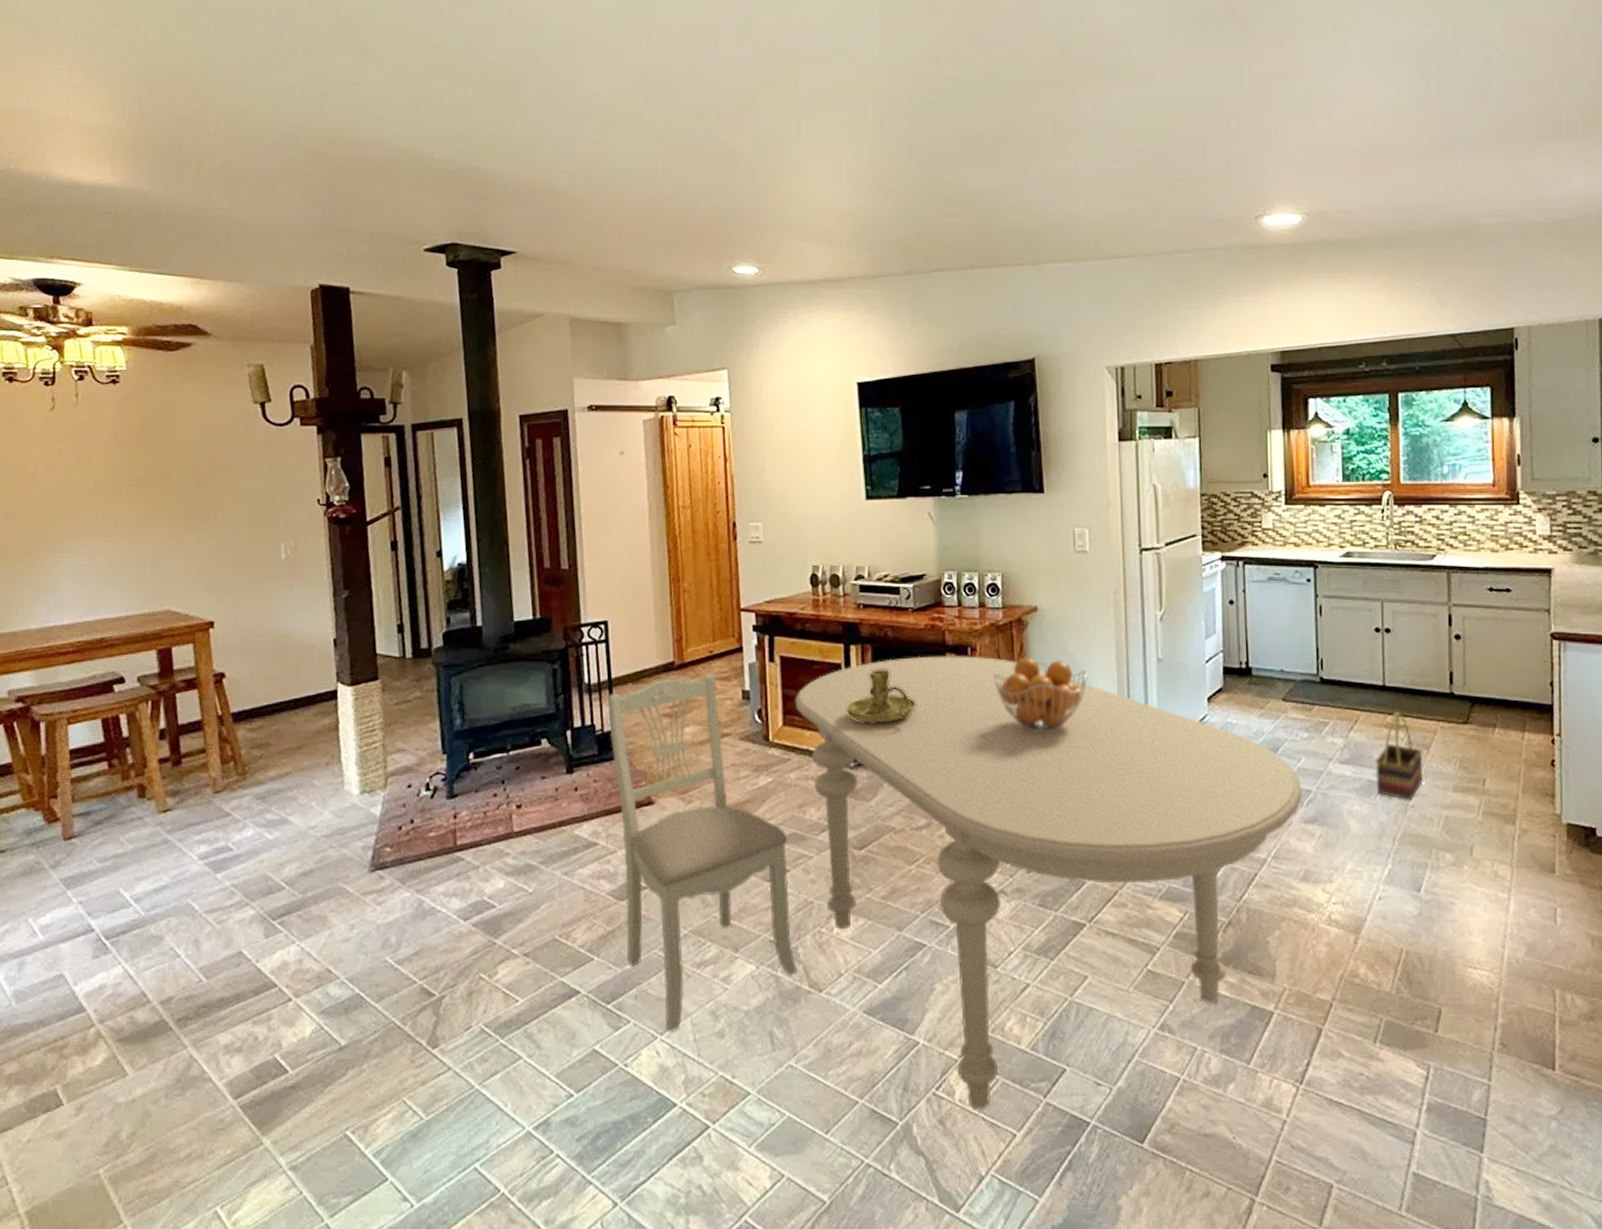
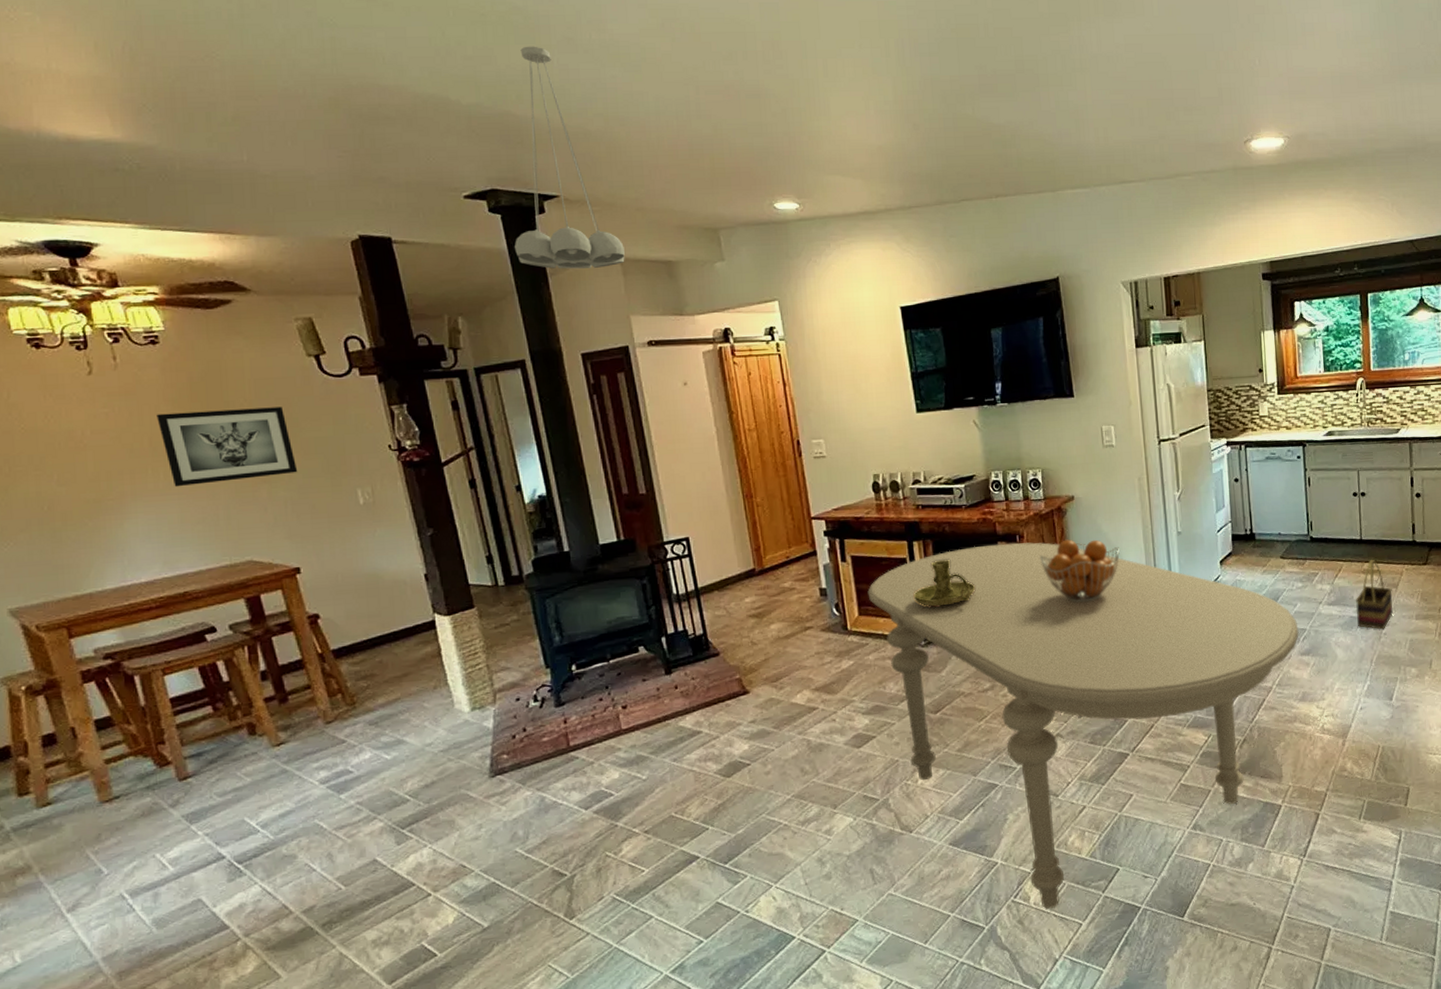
wall art: none [105,453,227,529] -> present [156,407,298,487]
pendant light: none [467,103,575,327] -> present [515,46,625,269]
dining chair: present [606,674,797,1033] -> none [695,577,890,881]

